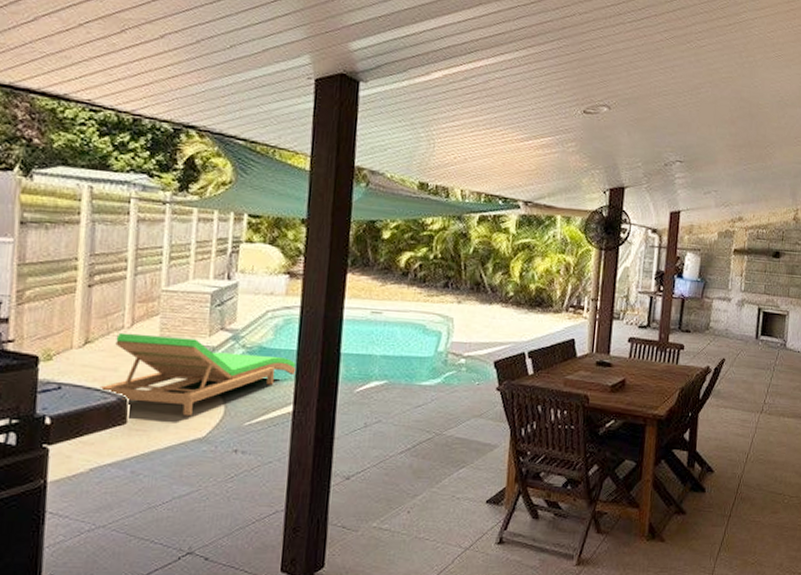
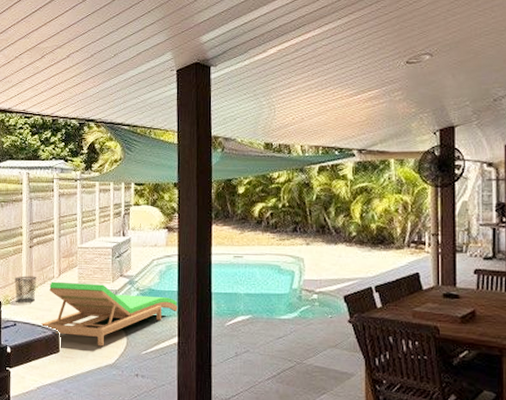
waste bin: none [61,323,97,359] -> present [14,276,37,303]

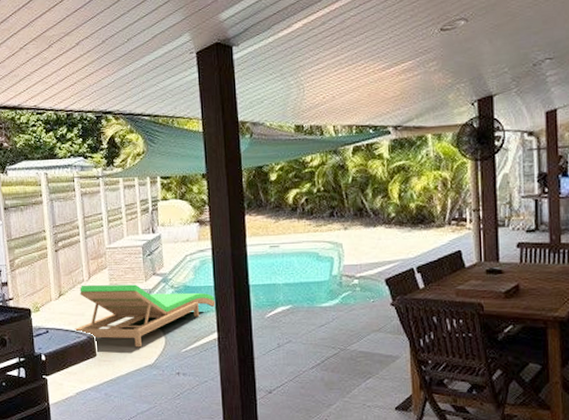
waste bin: present [14,276,37,303] -> none [42,280,66,309]

